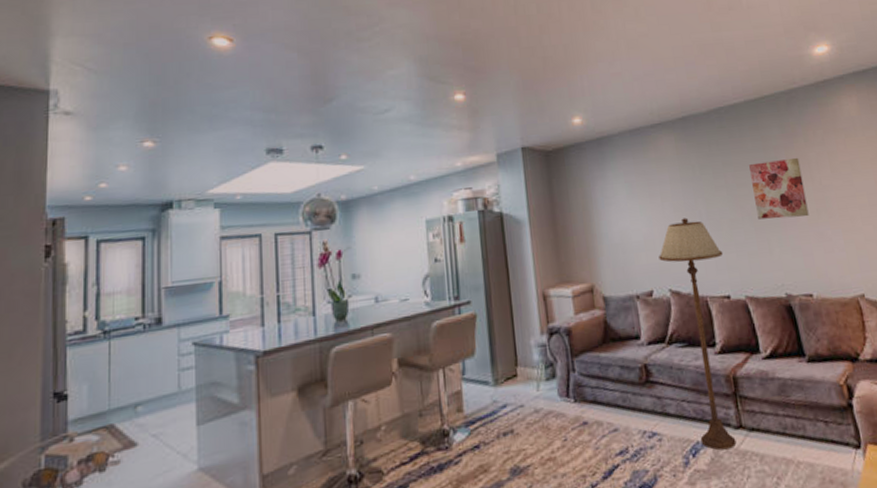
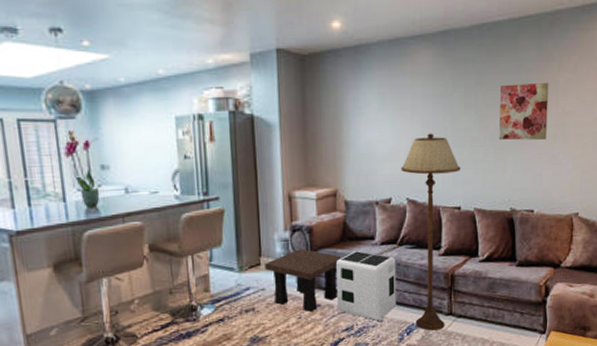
side table: none [522,354,608,433] -> present [265,248,343,312]
air purifier: none [601,353,675,441] -> present [336,251,396,321]

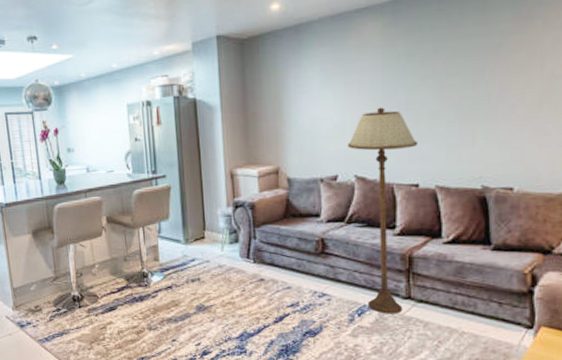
side table: present [265,248,343,312] -> none [209,224,287,286]
air purifier: present [336,251,396,321] -> none [280,228,345,300]
wall art: present [499,82,549,141] -> none [465,43,530,111]

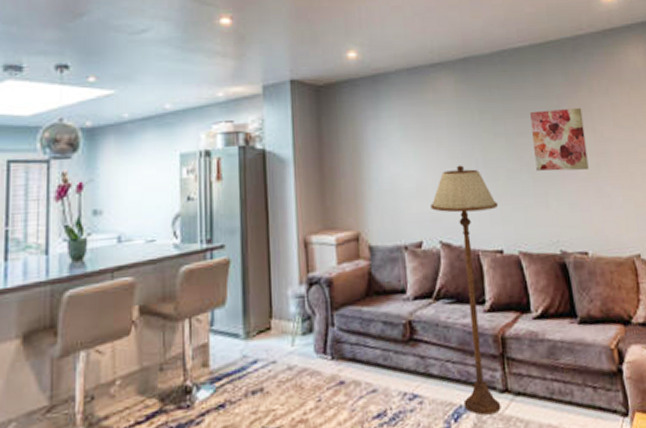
wall art: none [465,43,530,111] -> present [530,107,589,171]

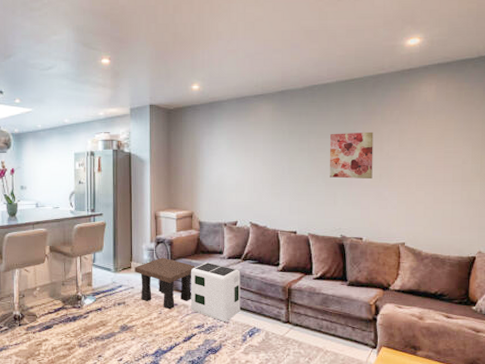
side table: none [276,307,370,393] -> present [134,257,197,310]
air purifier: none [362,308,438,404] -> present [191,263,241,323]
floor lamp: present [430,165,501,416] -> none [245,170,297,335]

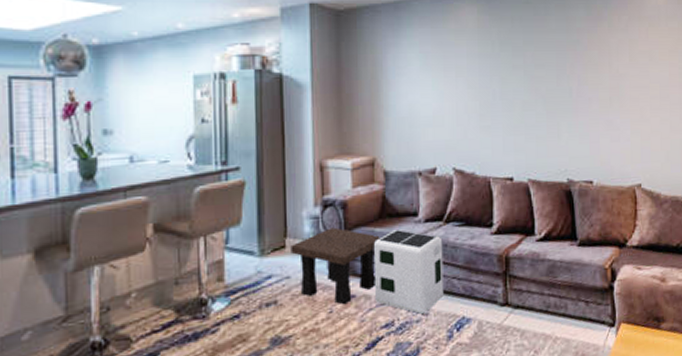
wall art: present [330,131,374,180] -> none [550,42,602,104]

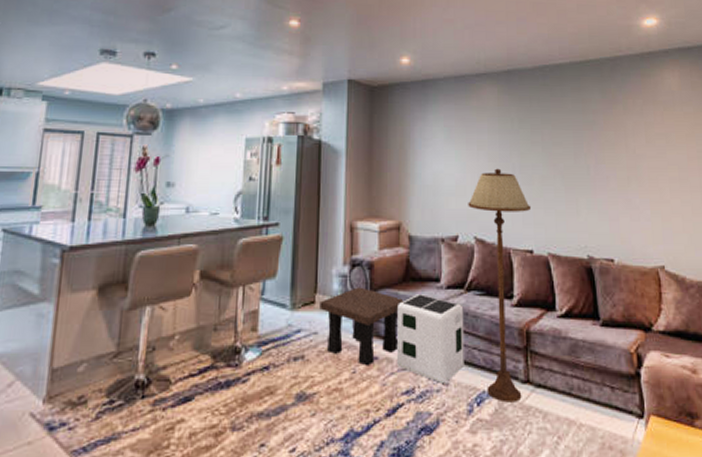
floor lamp: none [446,95,512,326] -> present [468,168,532,403]

